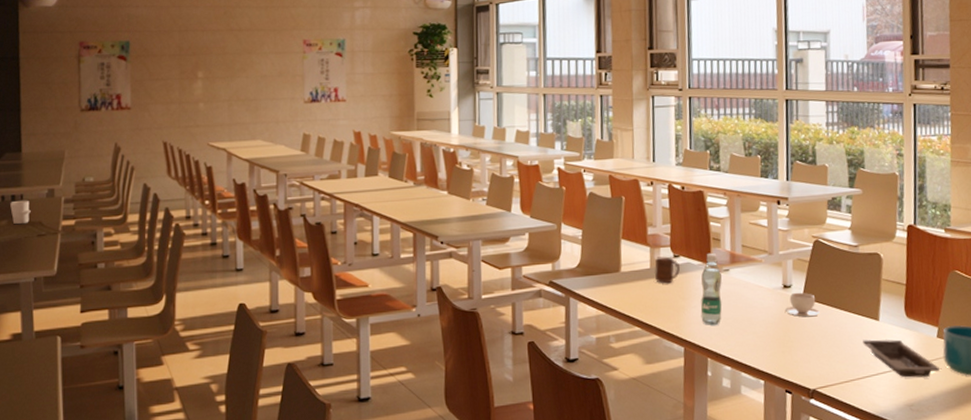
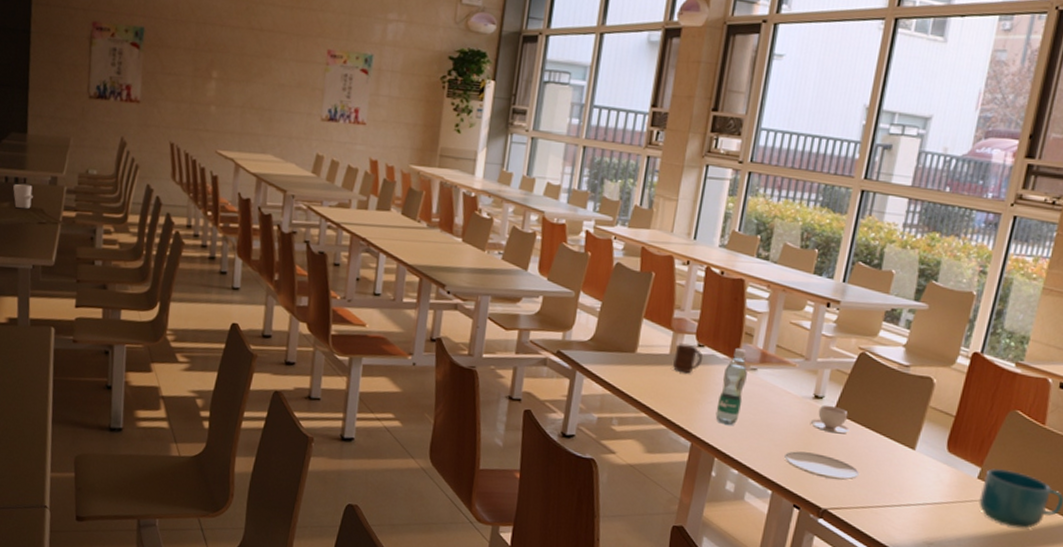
plate: none [767,338,837,360] -> present [783,451,860,480]
tray: present [863,339,940,378] -> none [891,467,972,518]

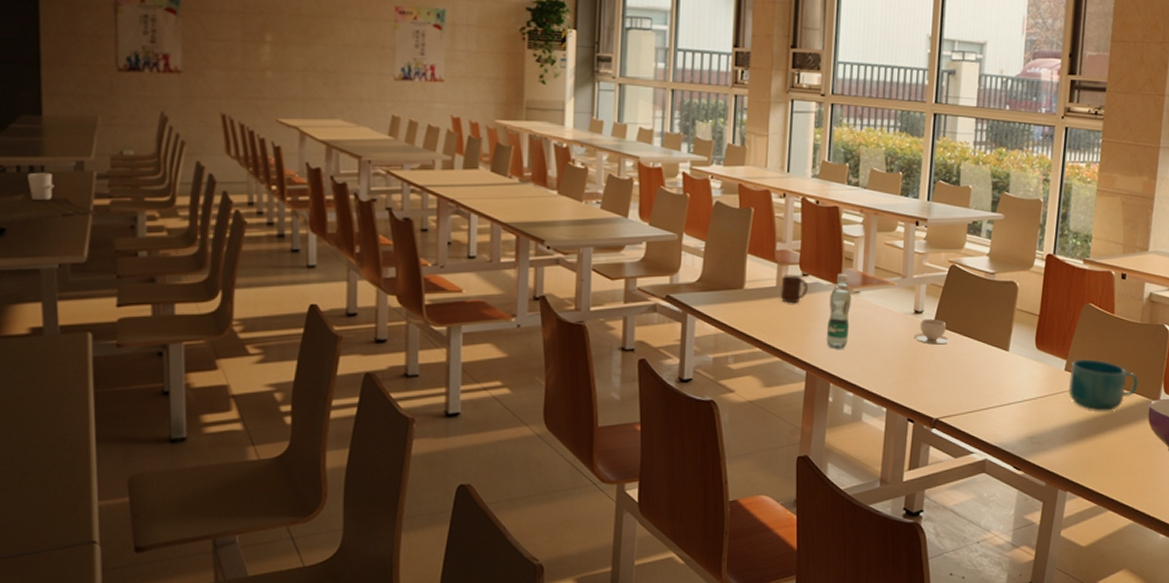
plate: present [783,451,860,480] -> none [893,366,964,389]

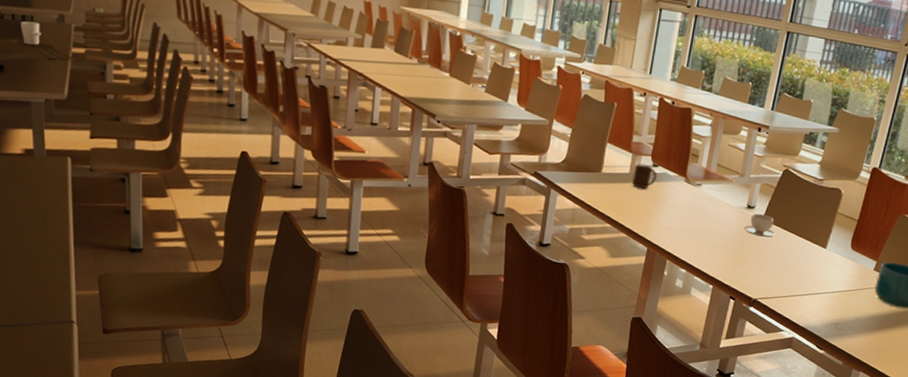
bottle: present [826,273,852,349] -> none [667,166,694,232]

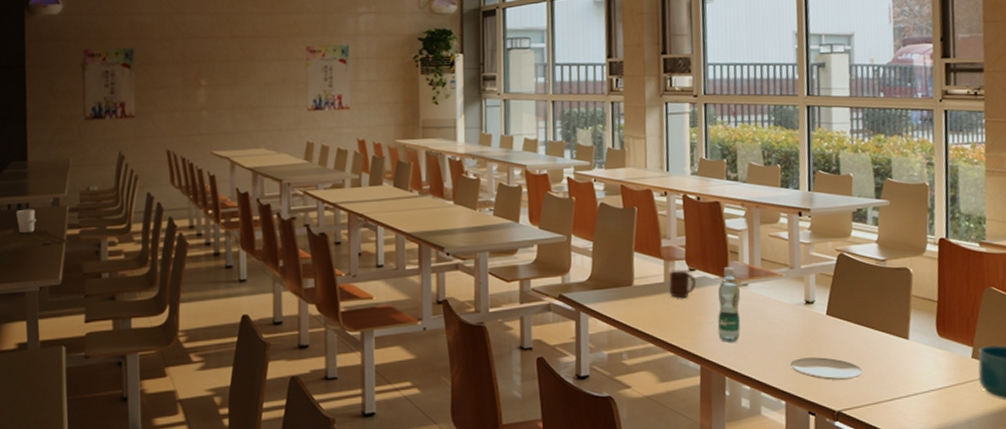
bottle: none [667,166,694,232] -> present [717,266,741,342]
plate: none [722,252,783,275] -> present [789,357,864,380]
teacup: present [744,213,776,237] -> none [807,308,846,335]

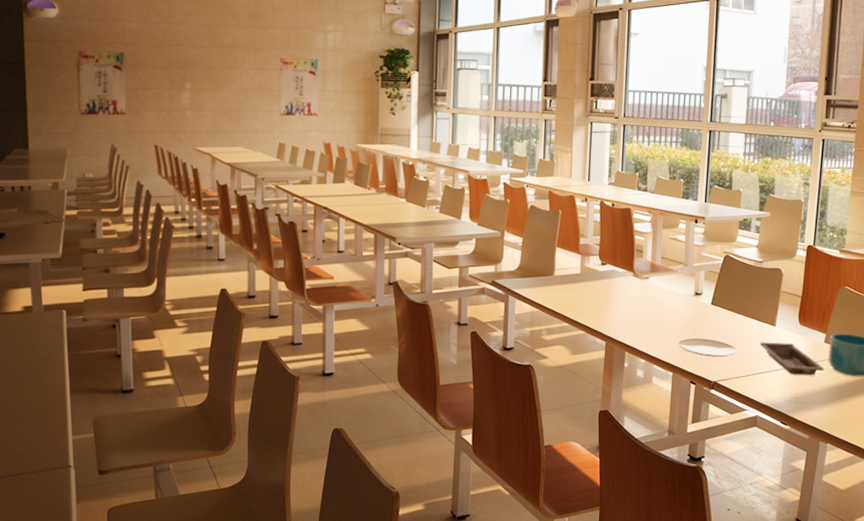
cup: present [16,208,36,234] -> none [19,191,38,213]
cup: present [668,270,697,298] -> none [583,264,607,286]
bottle: present [717,266,741,342] -> none [622,262,643,324]
tray: none [891,359,975,400] -> present [760,342,824,375]

